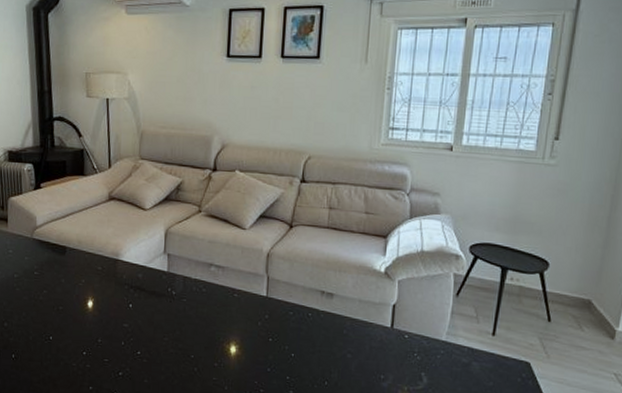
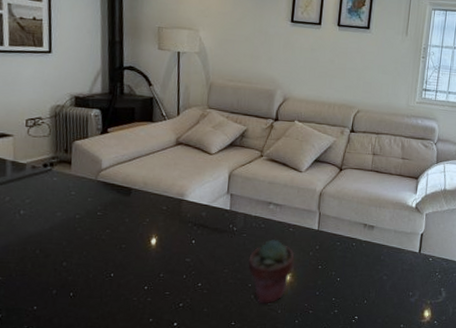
potted succulent: none [188,305,241,379] -> present [247,238,295,304]

